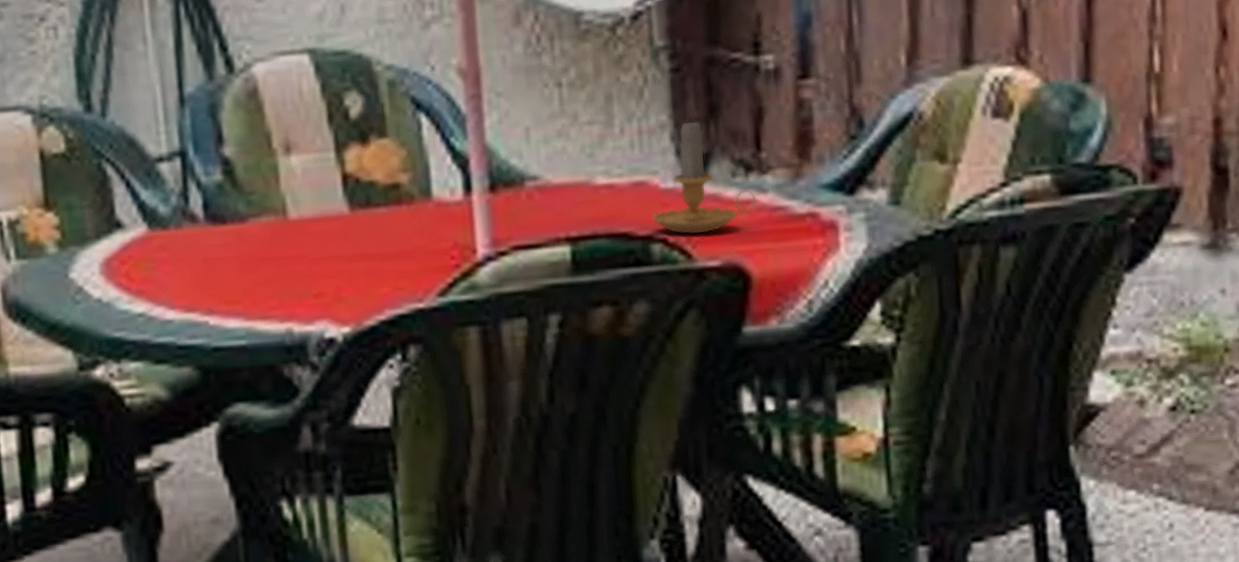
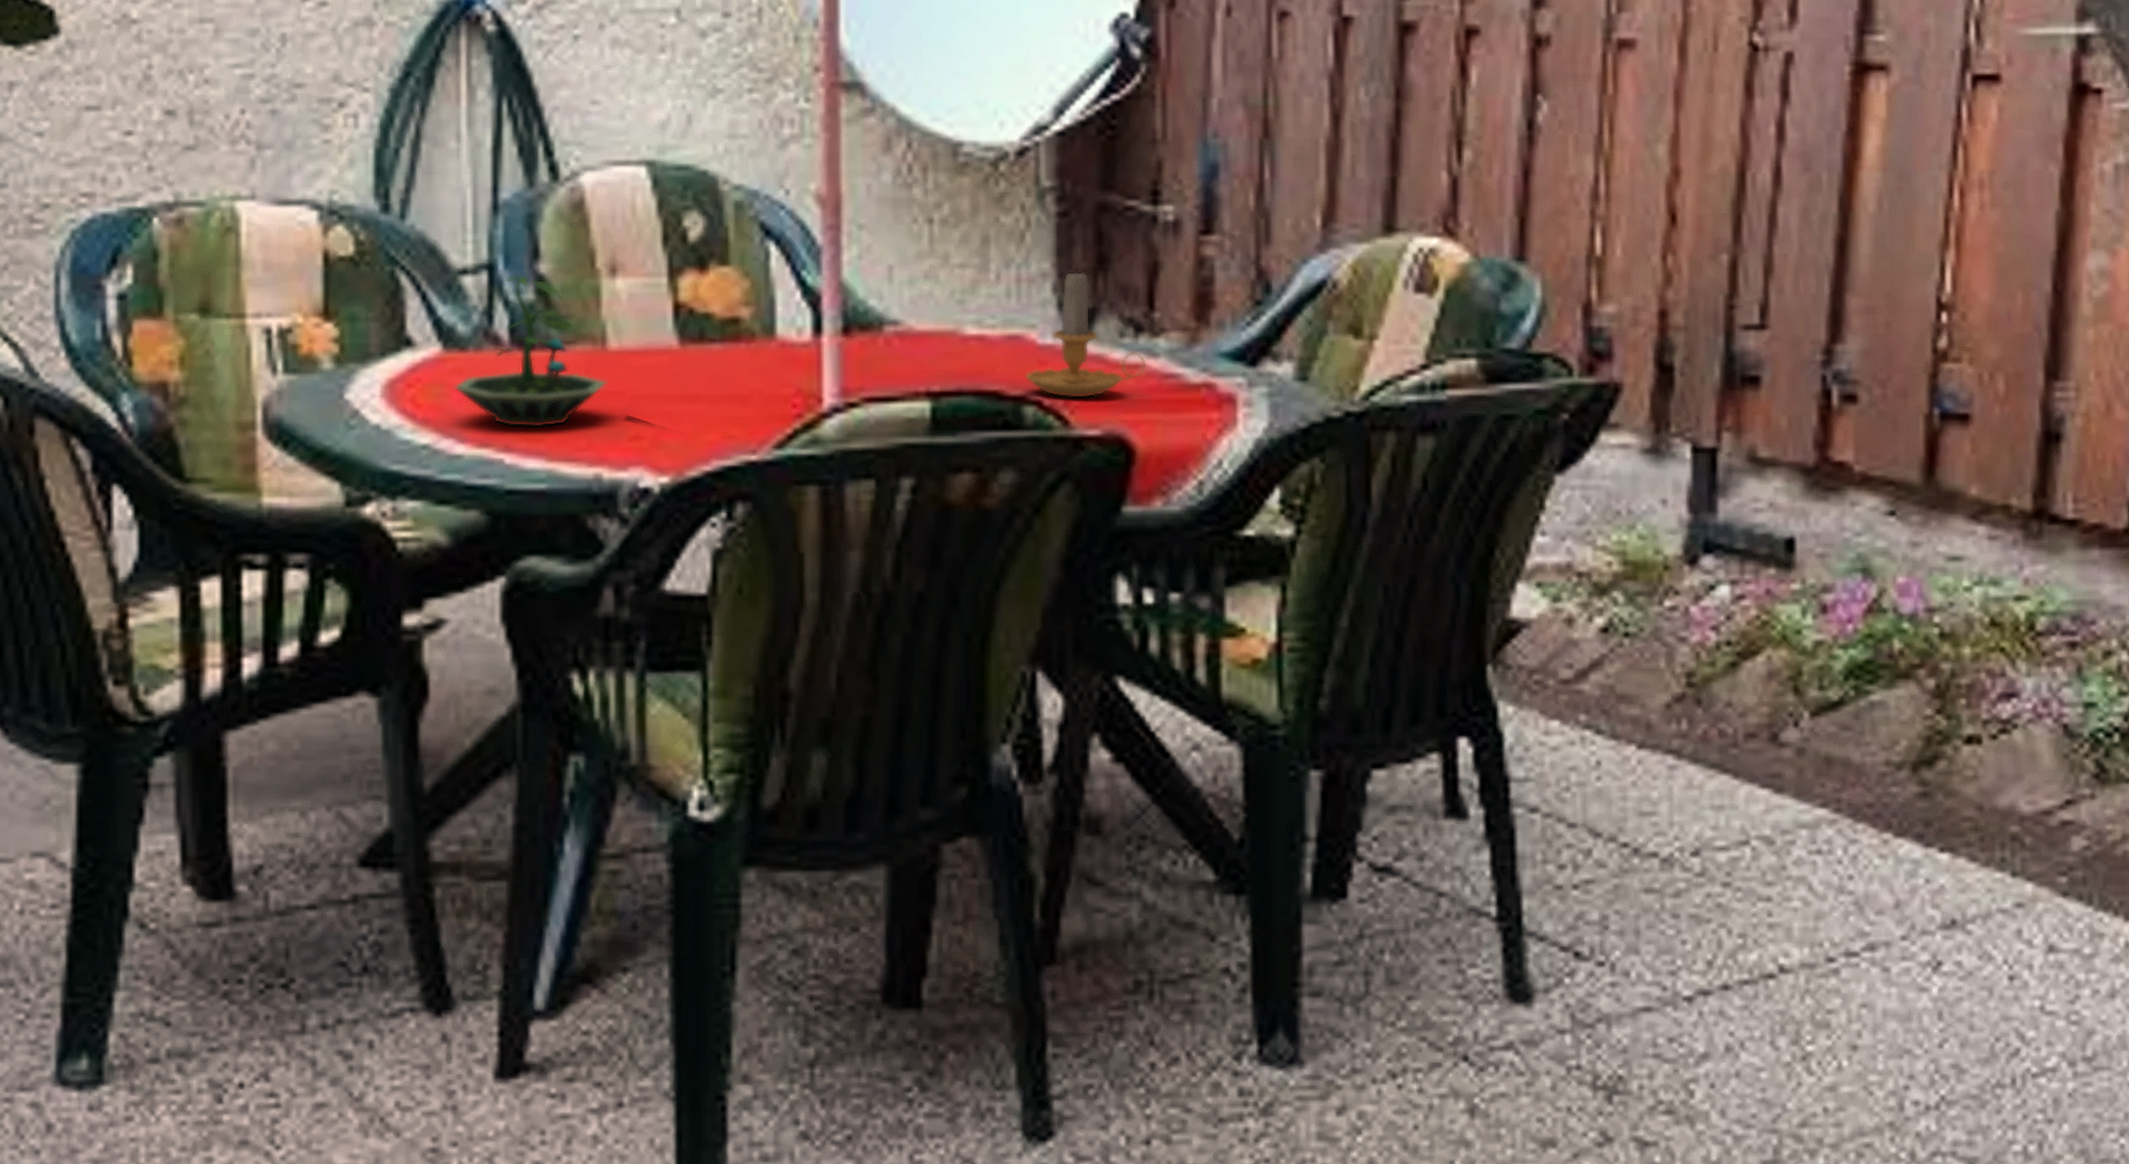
terrarium: none [160,158,291,294] -> present [454,274,608,429]

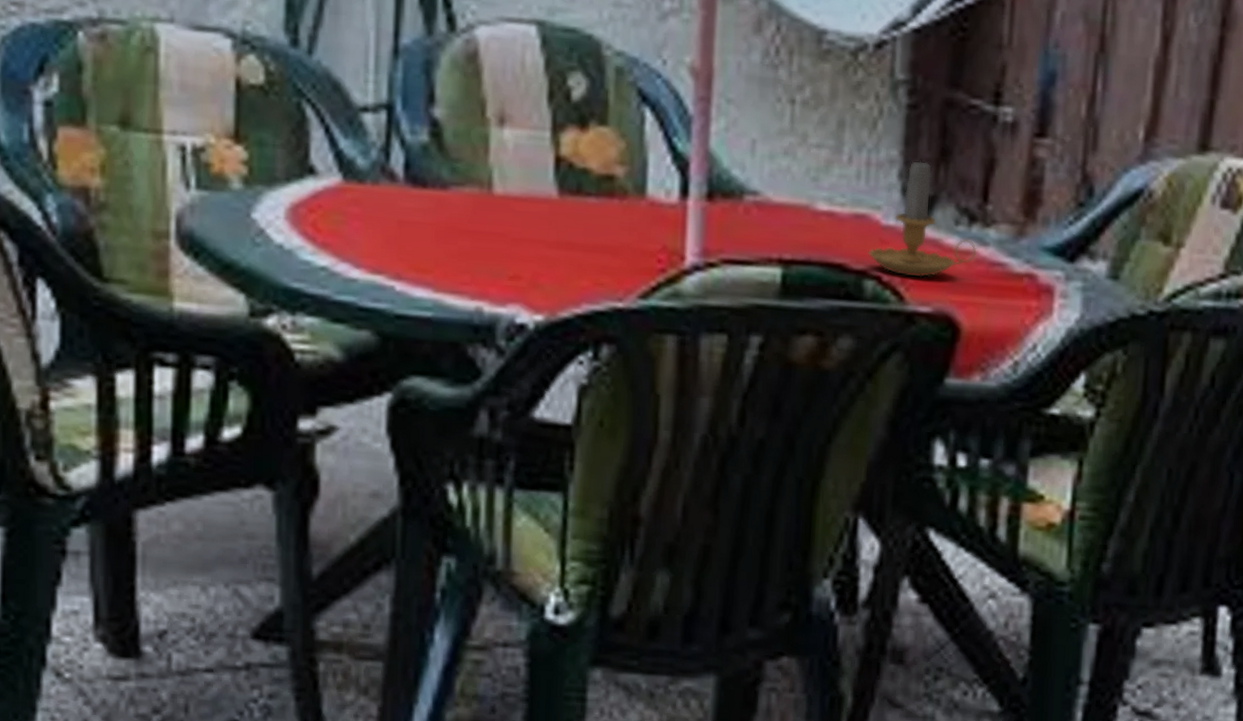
terrarium: present [454,274,608,429] -> none [351,116,492,261]

